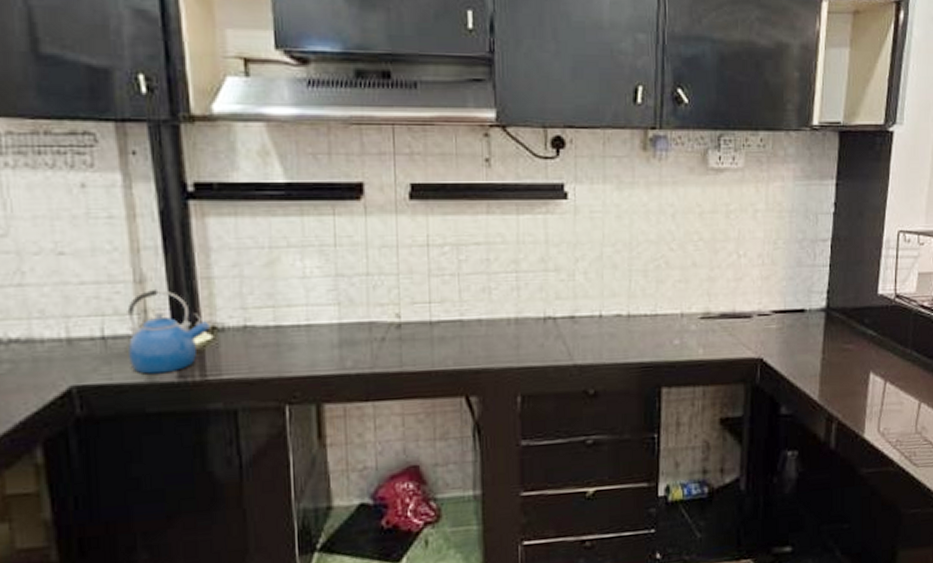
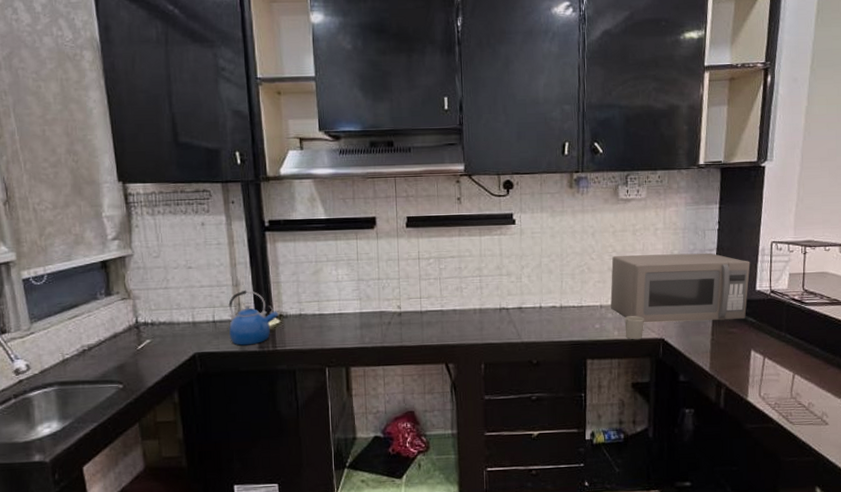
microwave: none [695,244,872,338] -> present [610,252,750,323]
cup: none [713,328,739,361] -> present [625,316,645,340]

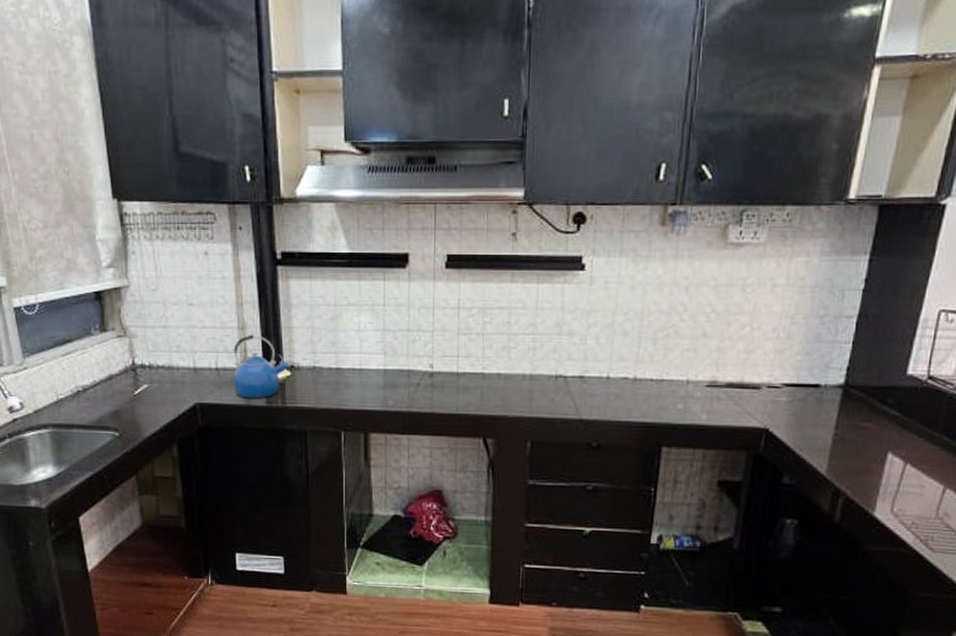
microwave: present [610,252,750,323] -> none [701,317,904,413]
cup: present [625,316,645,340] -> none [717,397,745,428]

